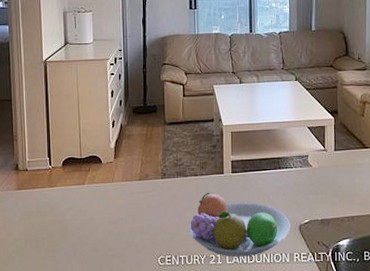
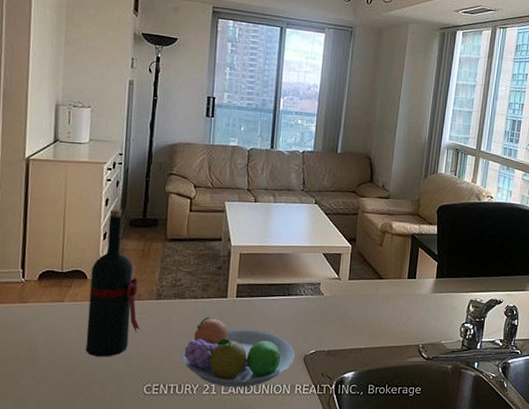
wine bottle: none [105,99,150,233] -> present [85,209,140,357]

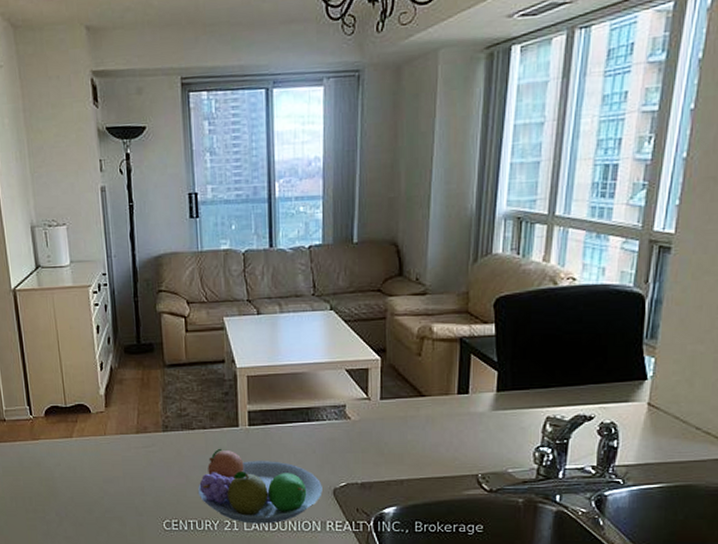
wine bottle: present [85,209,140,357] -> none [94,336,151,493]

